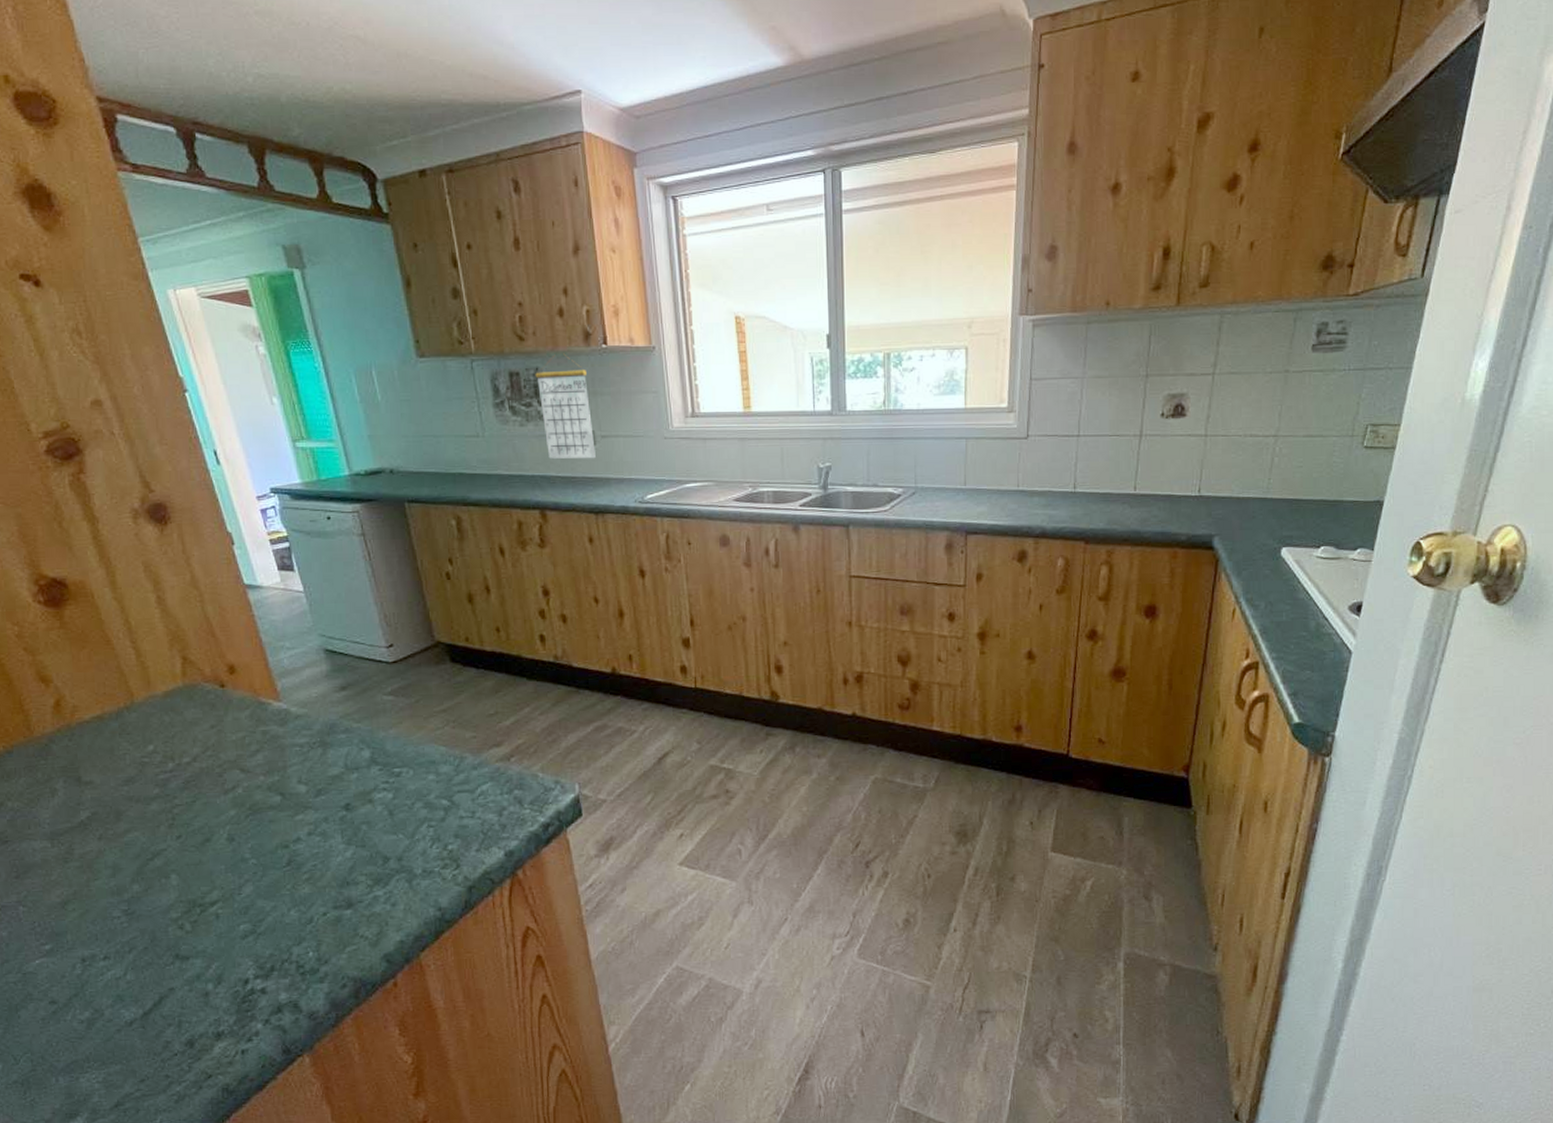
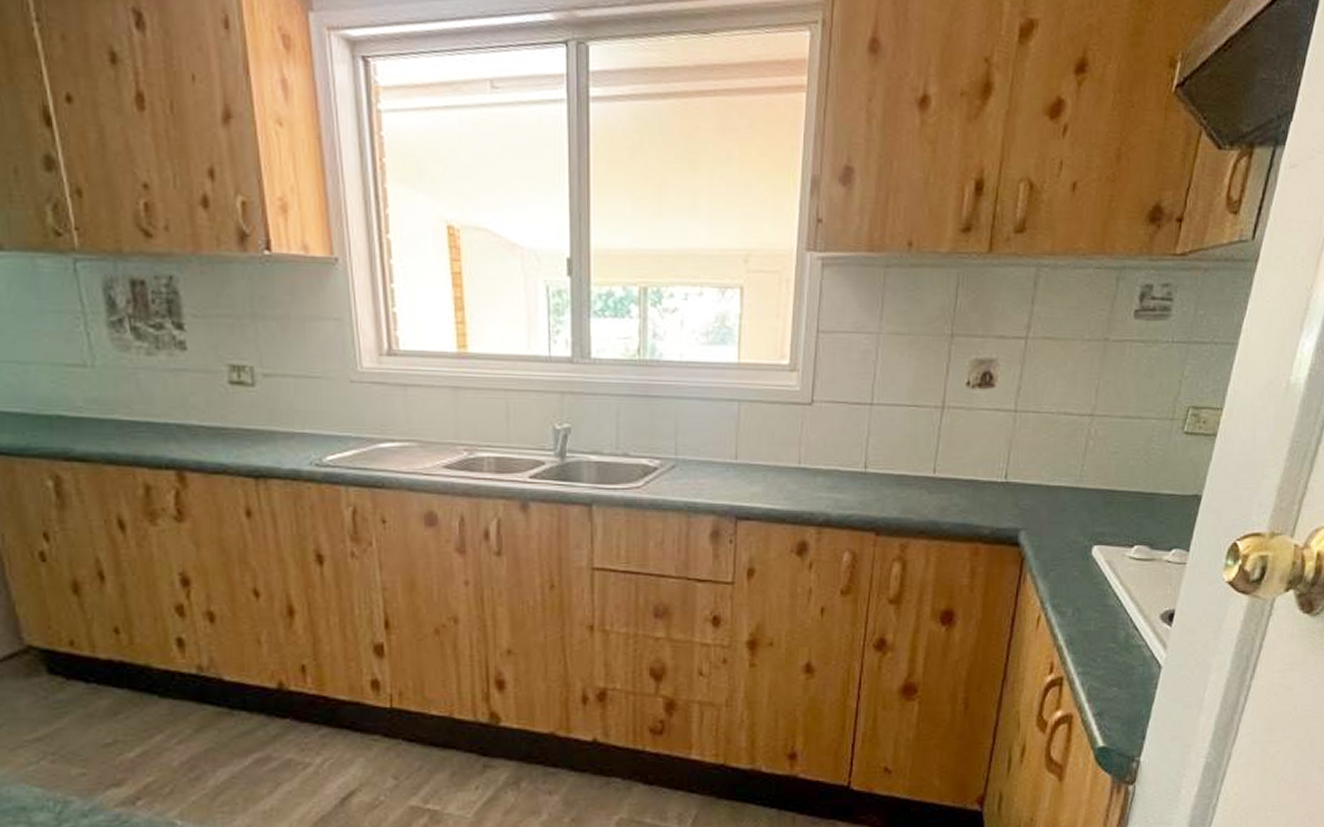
calendar: present [535,353,596,459] -> none [168,258,255,405]

